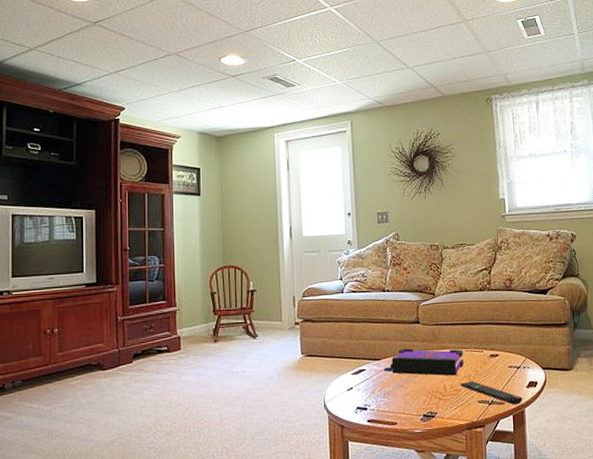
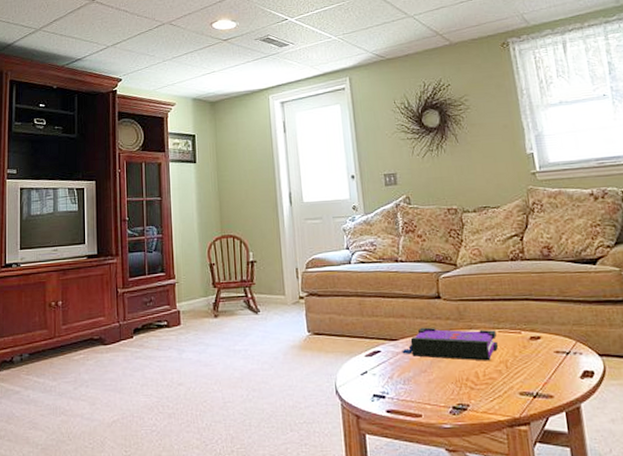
remote control: present [460,380,523,405] -> none [495,367,577,399]

